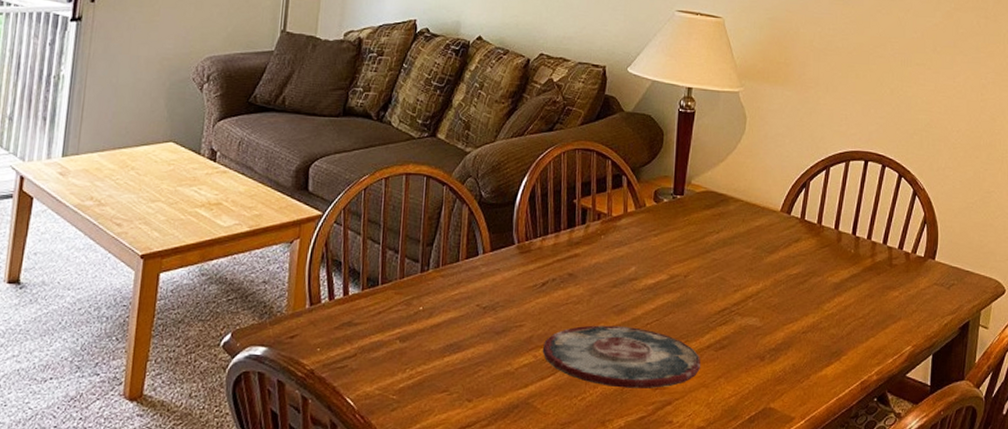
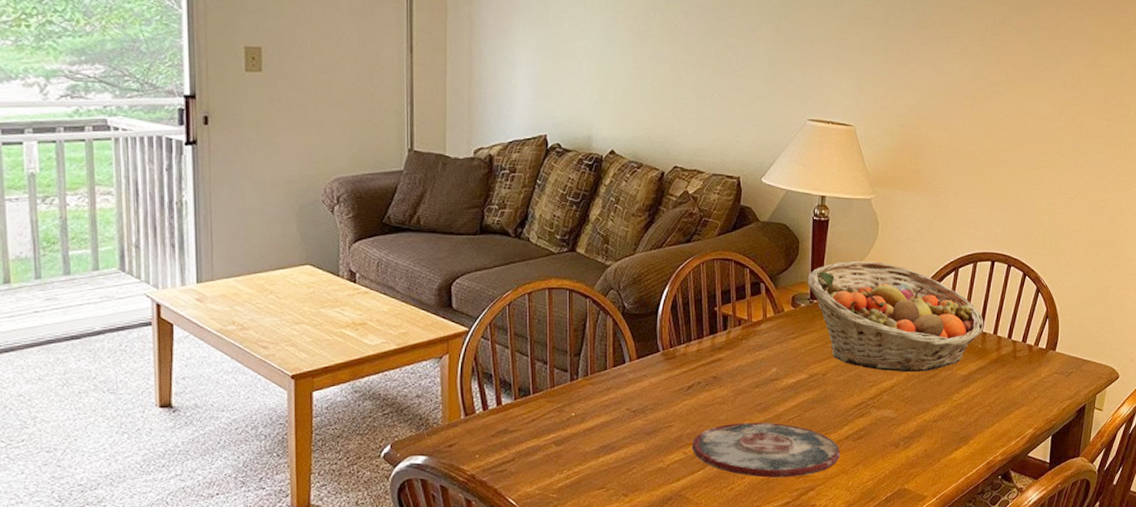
fruit basket: none [672,156,857,277] -> present [808,261,984,372]

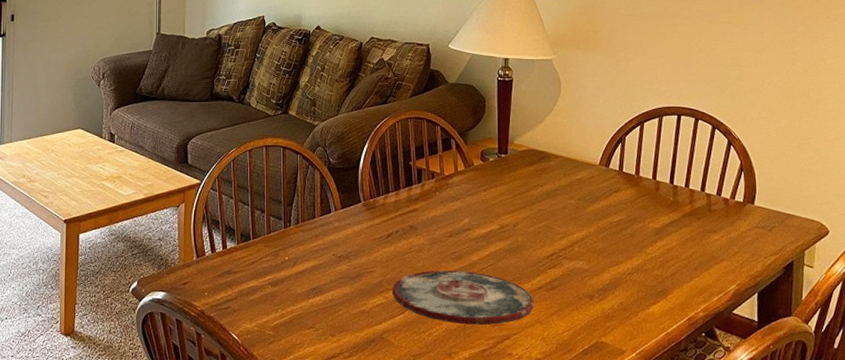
fruit basket: present [808,261,984,372] -> none [495,118,675,224]

